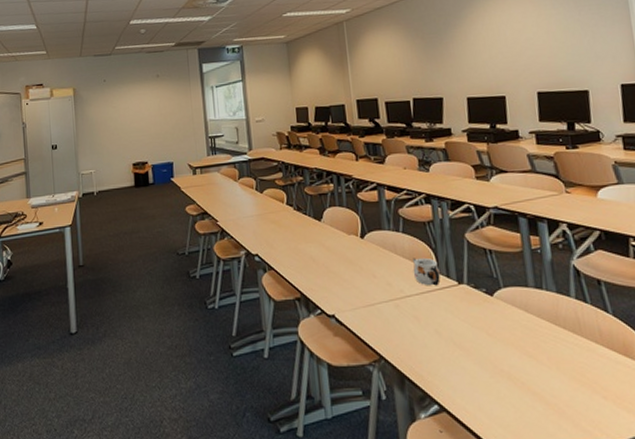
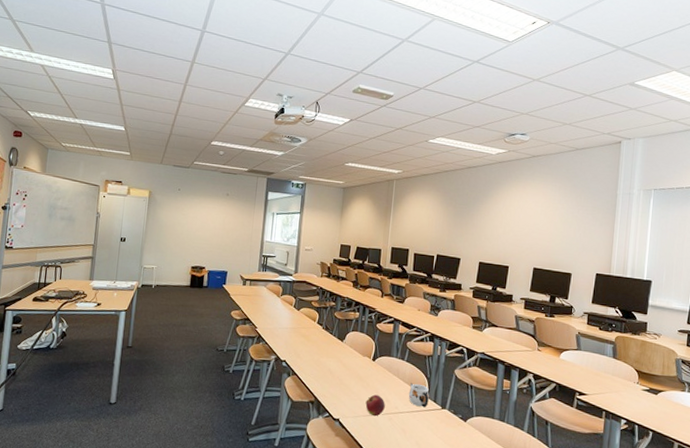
apple: none [362,278,388,306] -> present [365,394,385,417]

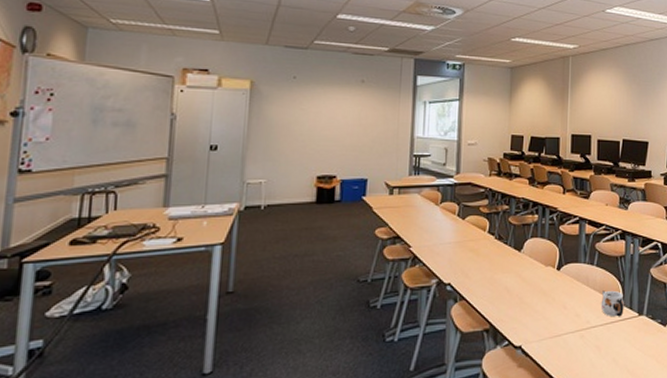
apple: present [365,394,385,417] -> none [552,310,575,337]

